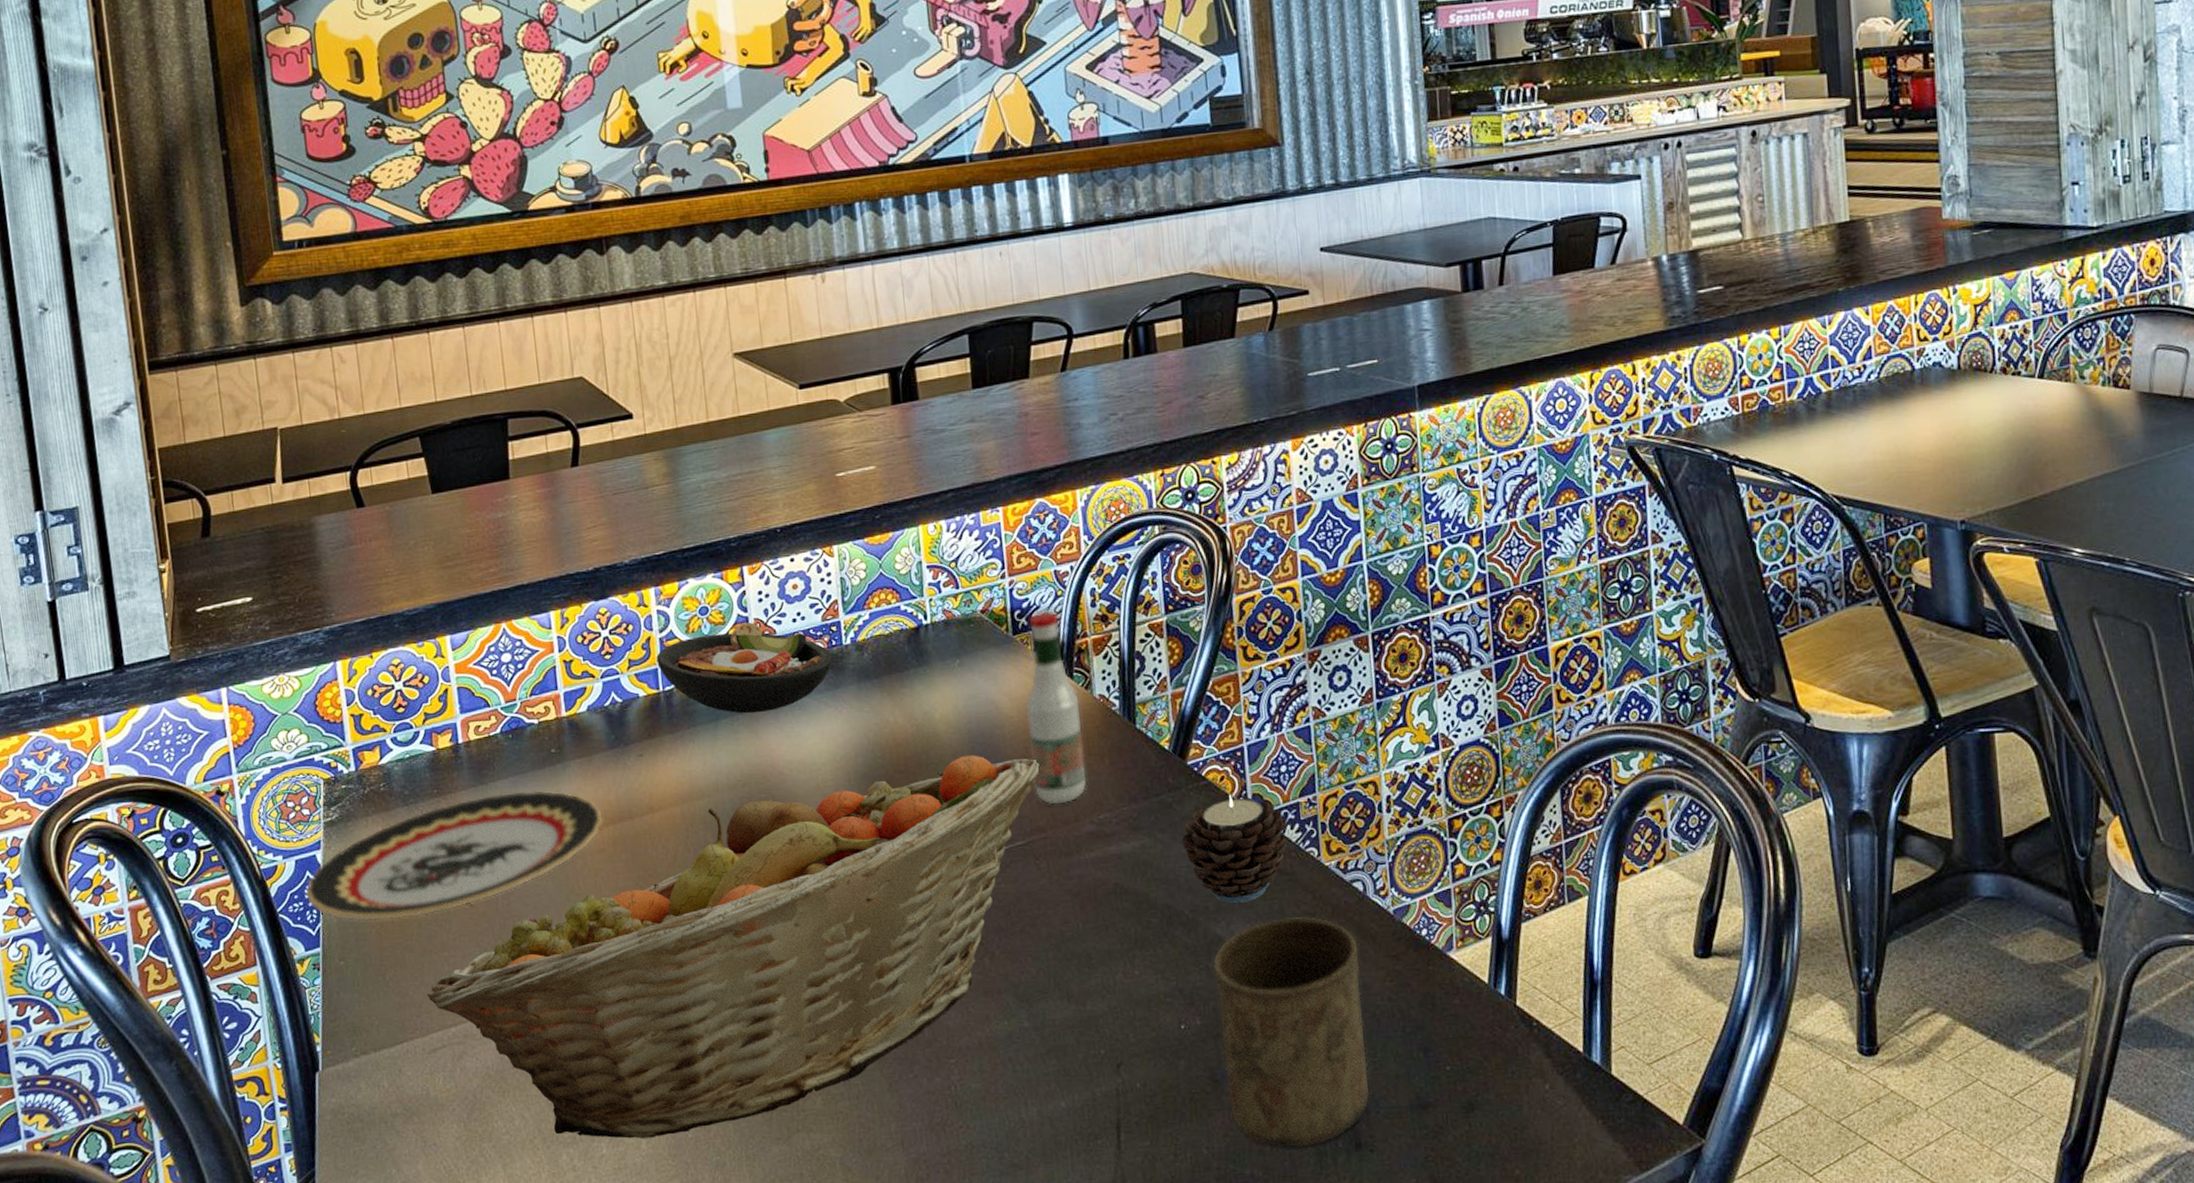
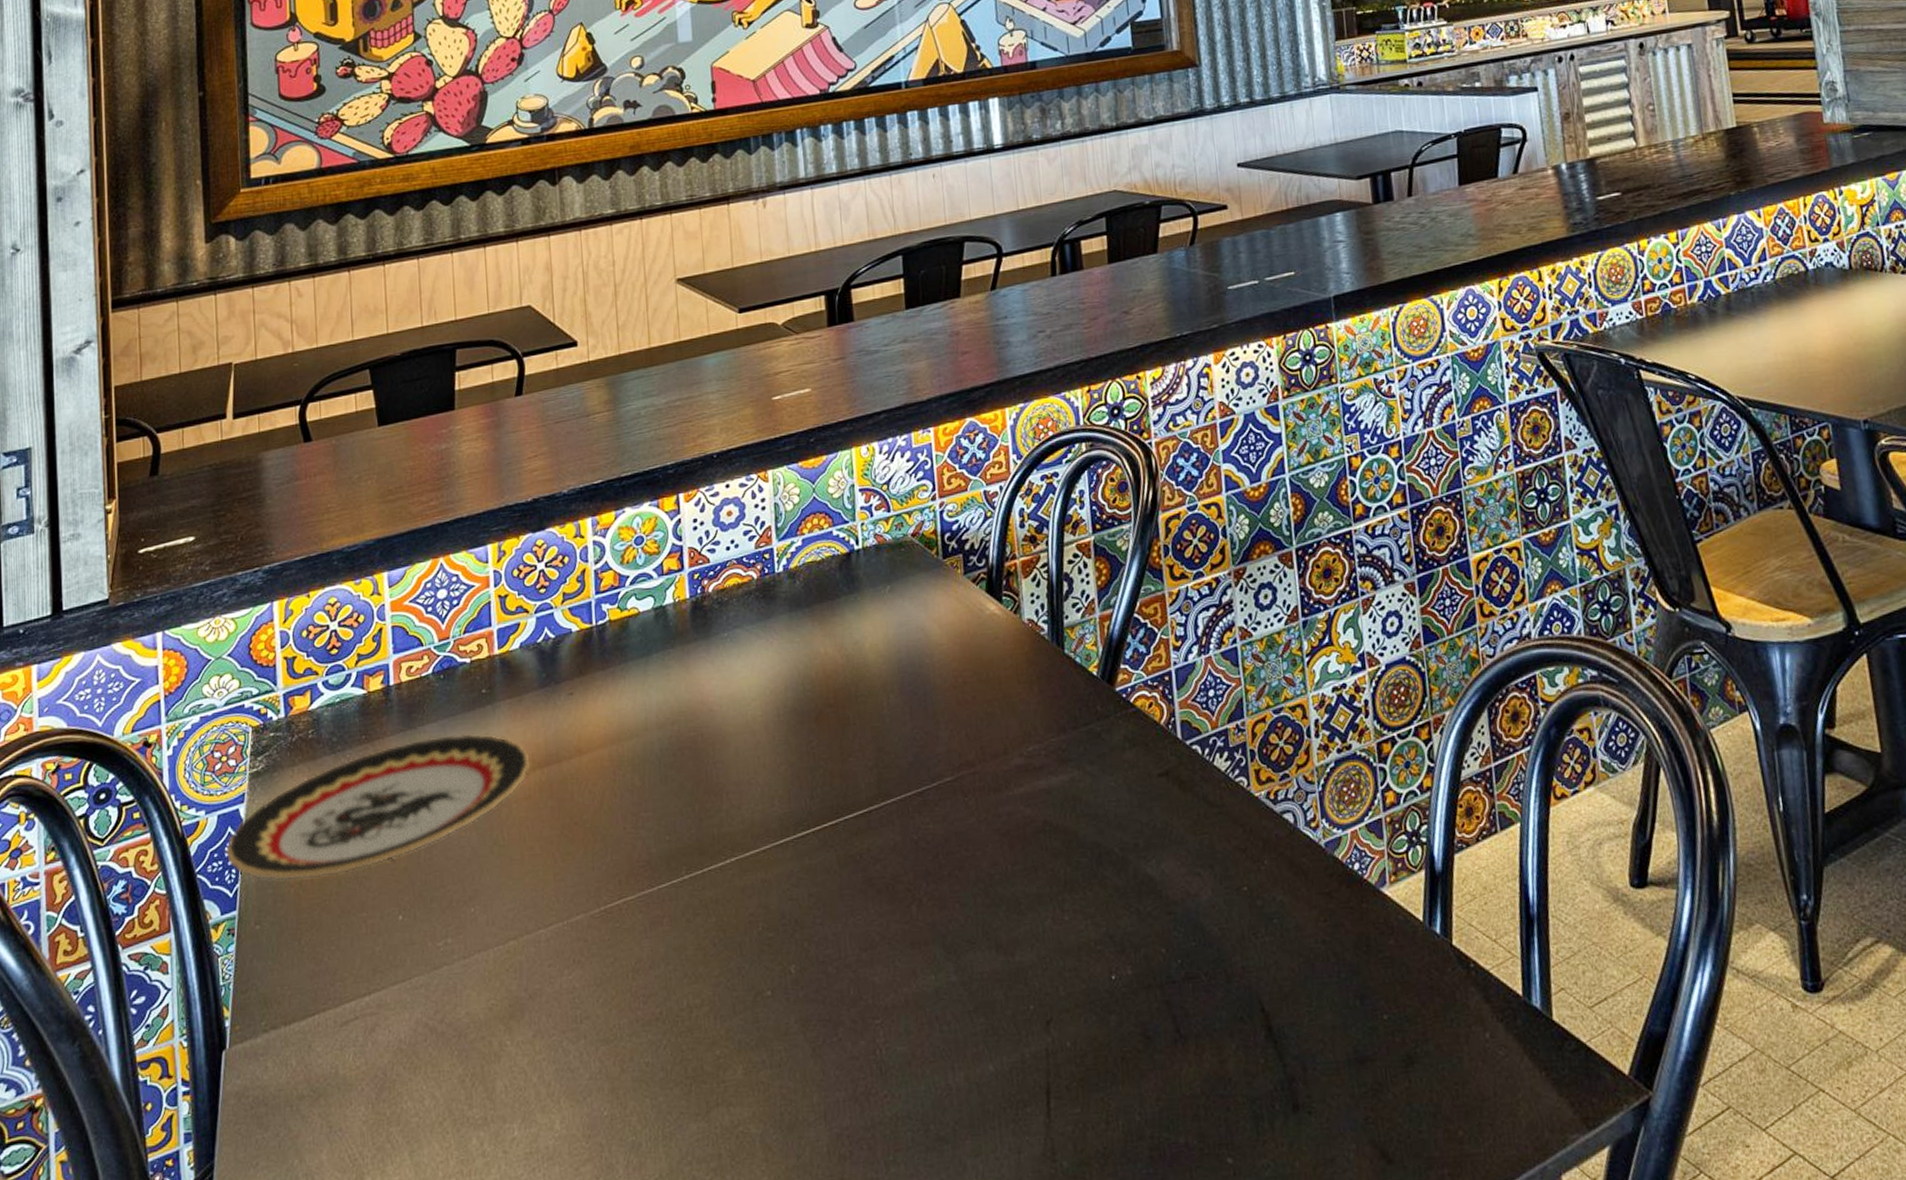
fruit basket: present [427,755,1040,1139] -> none [343,685,969,1118]
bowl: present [656,622,833,714] -> none [591,551,765,647]
tabasco sauce: present [1026,610,1087,805] -> none [956,532,1016,737]
candle: present [1181,794,1287,903] -> none [1110,722,1216,839]
cup: present [1212,917,1370,1148] -> none [1143,852,1306,1111]

